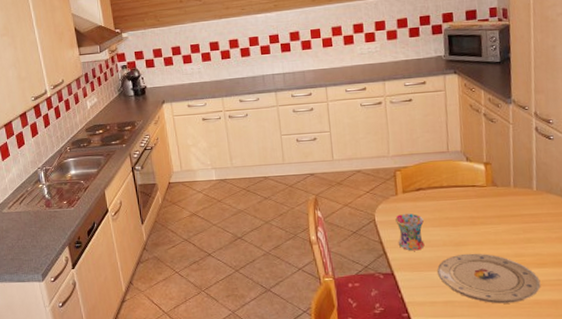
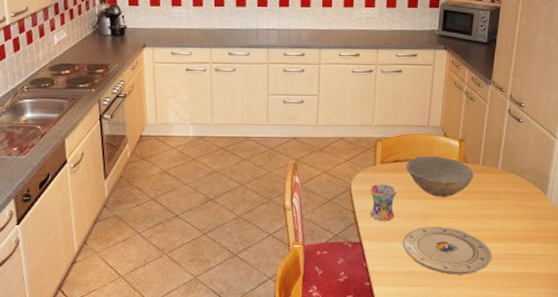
bowl: none [429,181,506,223] -> present [406,156,474,197]

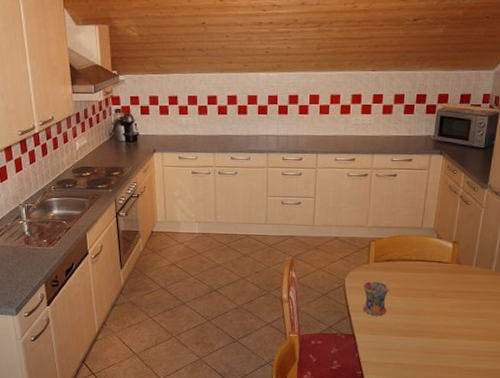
plate: present [403,226,492,275] -> none [394,322,483,369]
bowl: present [406,156,474,197] -> none [398,256,467,296]

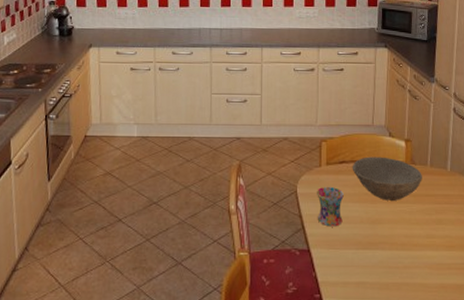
bowl: none [398,256,467,296] -> present [352,156,422,200]

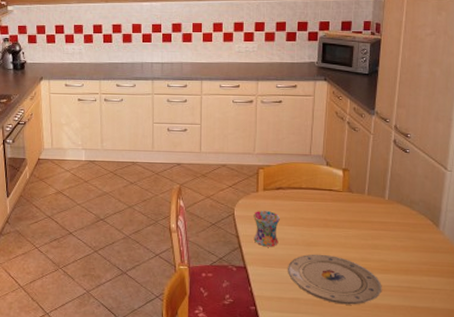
bowl: present [352,156,422,200] -> none [288,184,359,226]
plate: none [353,232,448,287] -> present [288,254,382,305]

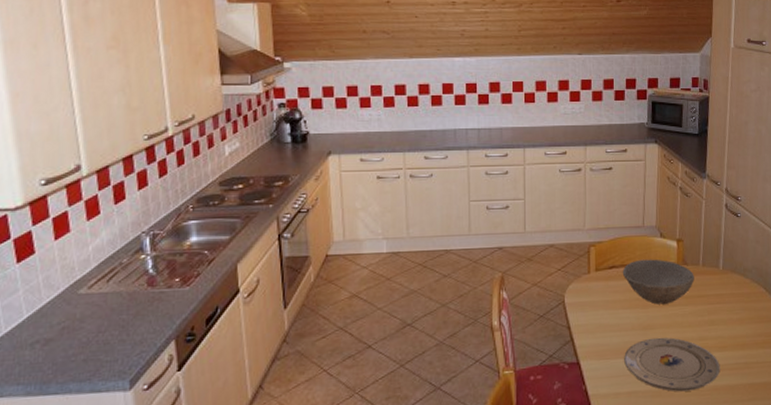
mug: present [253,210,280,247] -> none [586,293,614,337]
bowl: none [288,184,359,226] -> present [622,259,694,305]

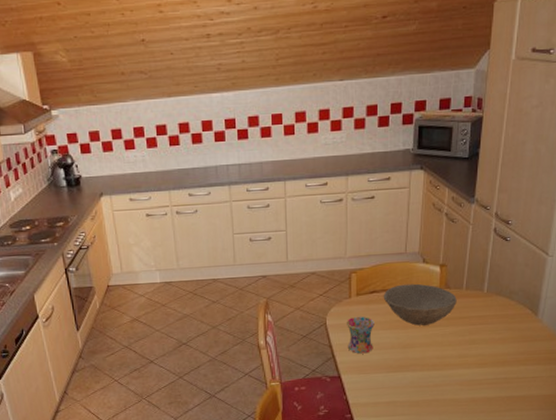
mug: none [586,293,614,337] -> present [347,316,374,354]
plate: present [624,337,720,392] -> none [383,355,479,403]

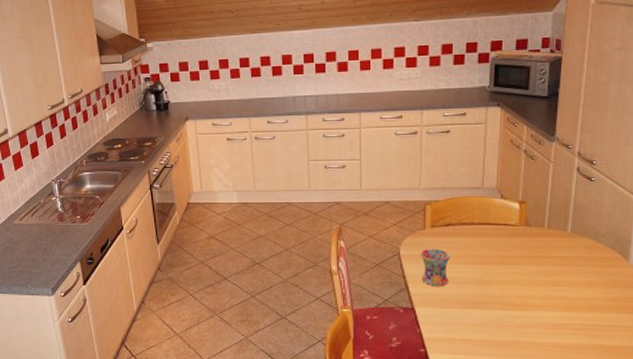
bowl: present [383,283,457,326] -> none [459,219,538,262]

